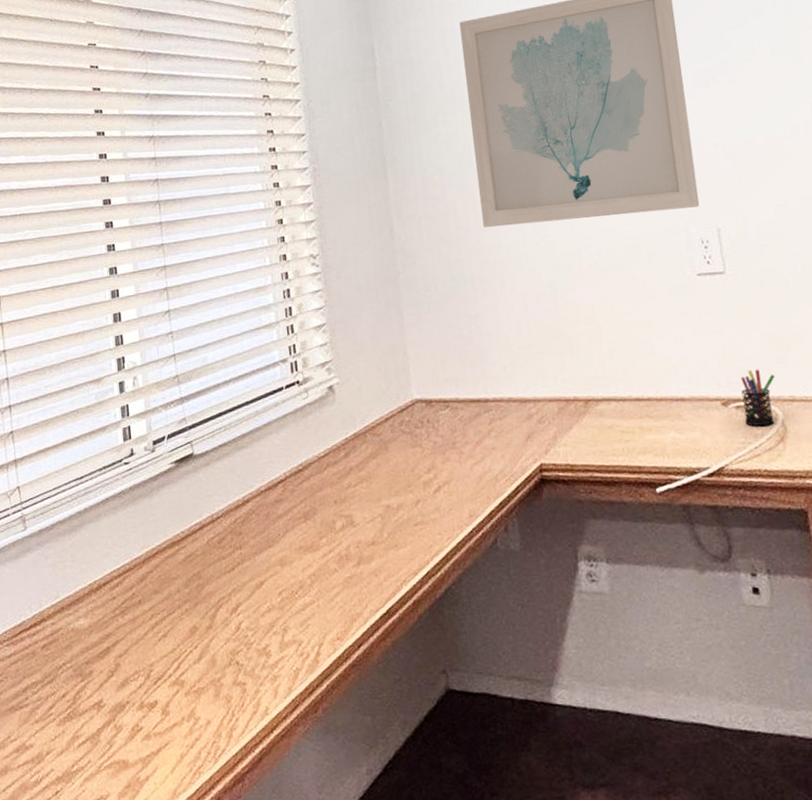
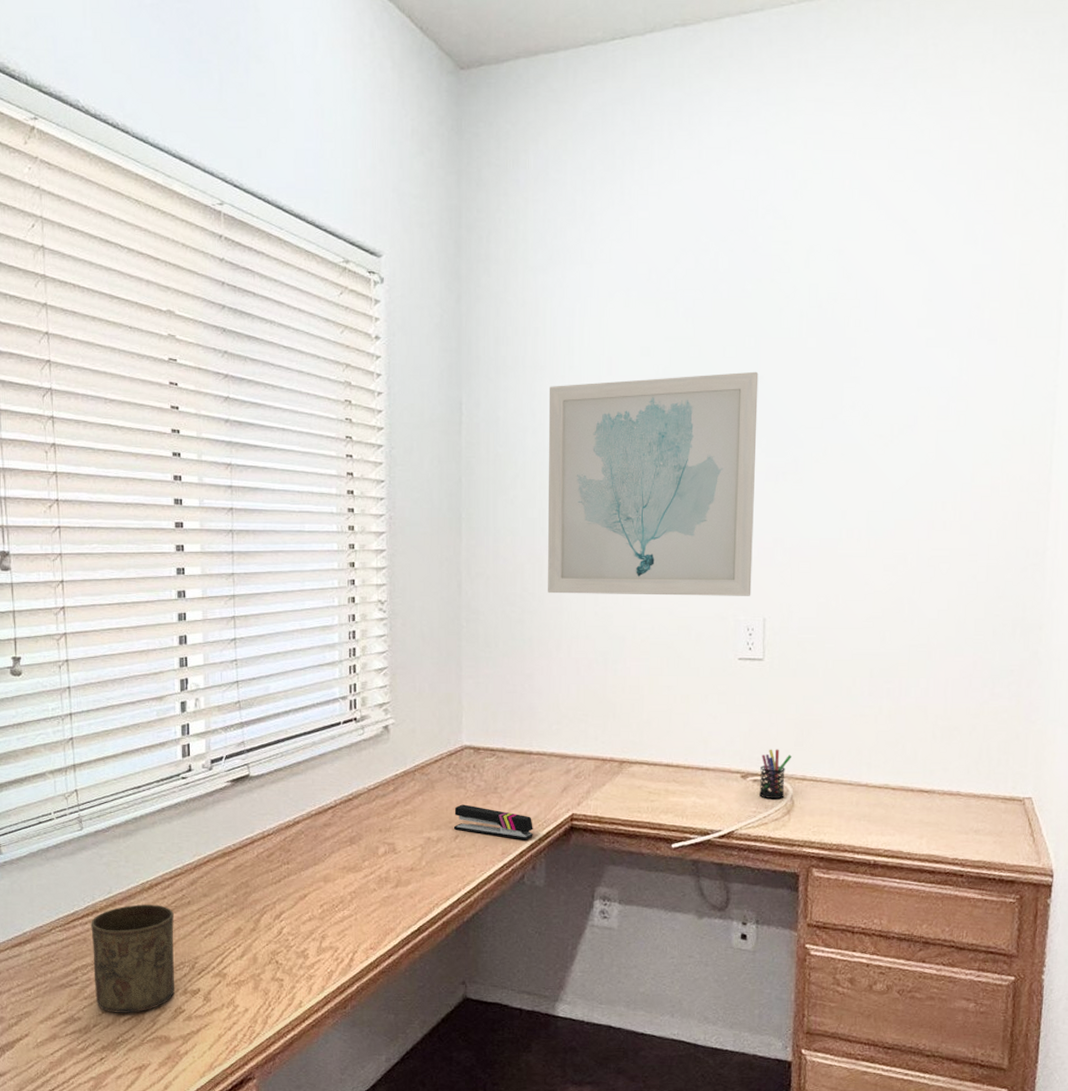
cup: none [39,607,130,737] -> present [91,904,174,1013]
stapler: none [412,464,501,499] -> present [453,804,533,840]

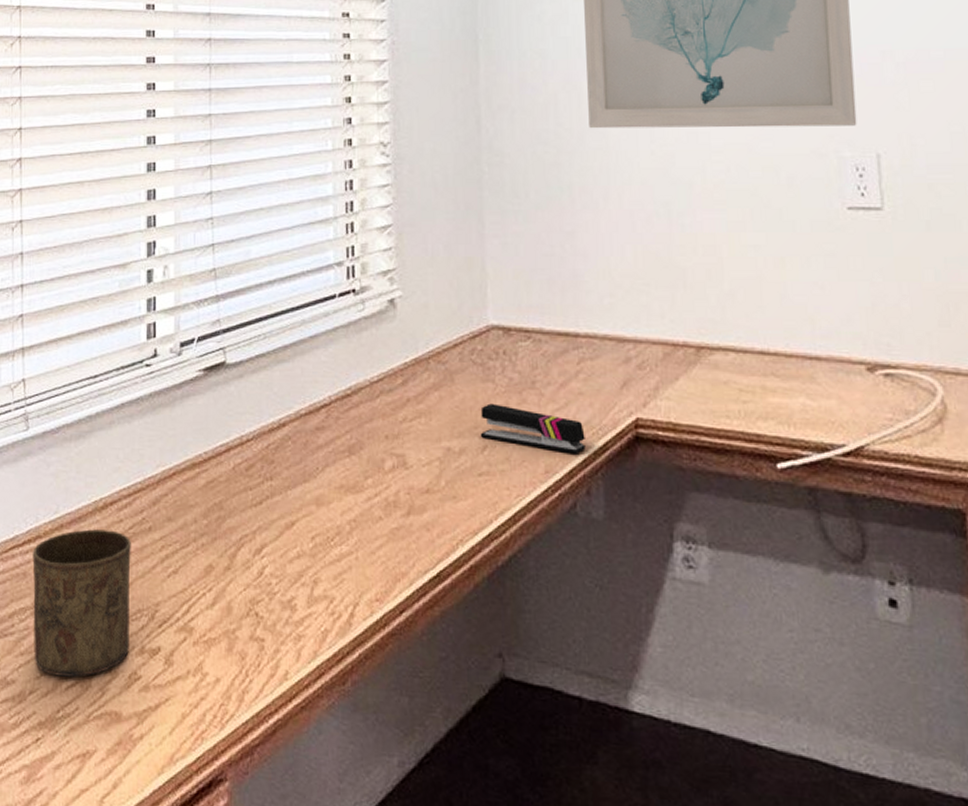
pen holder: present [759,749,792,799] -> none [893,330,936,402]

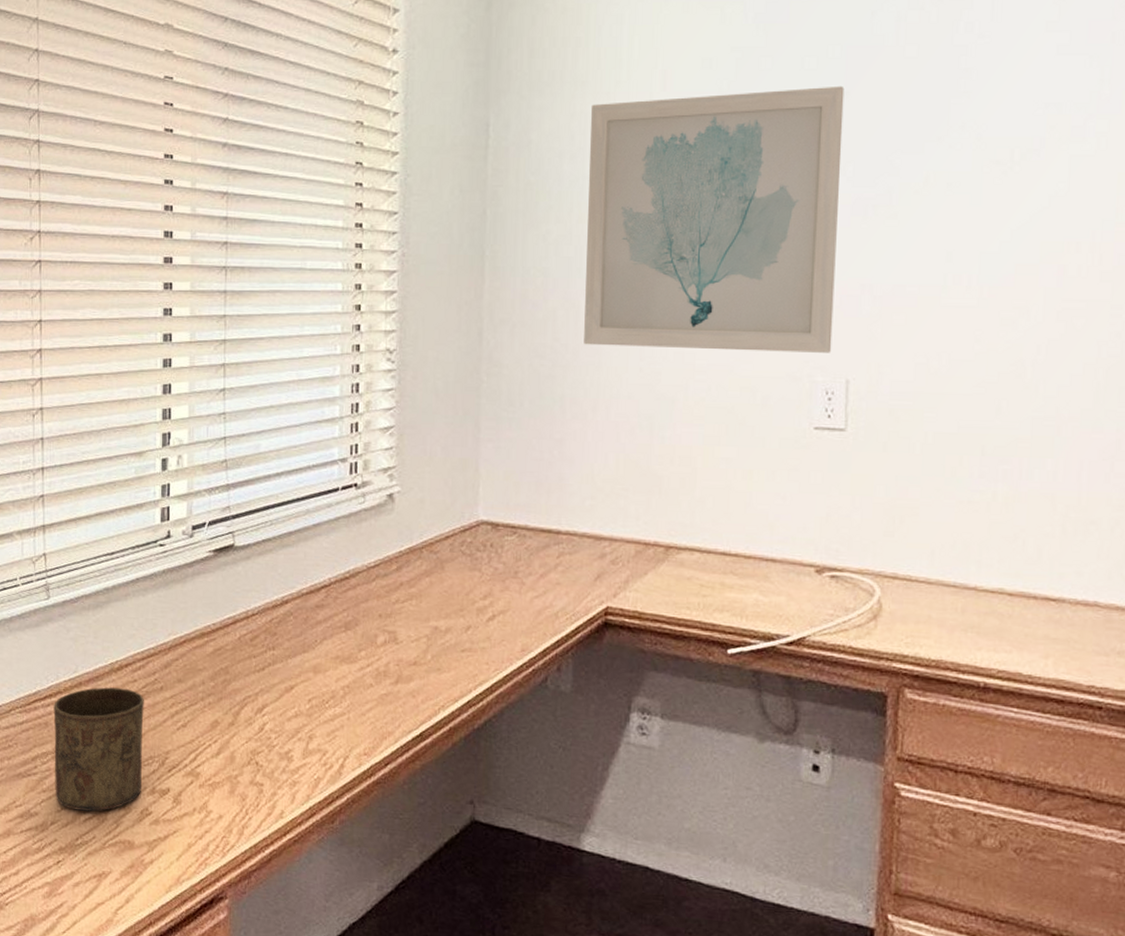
stapler: present [480,403,586,454] -> none [465,589,560,636]

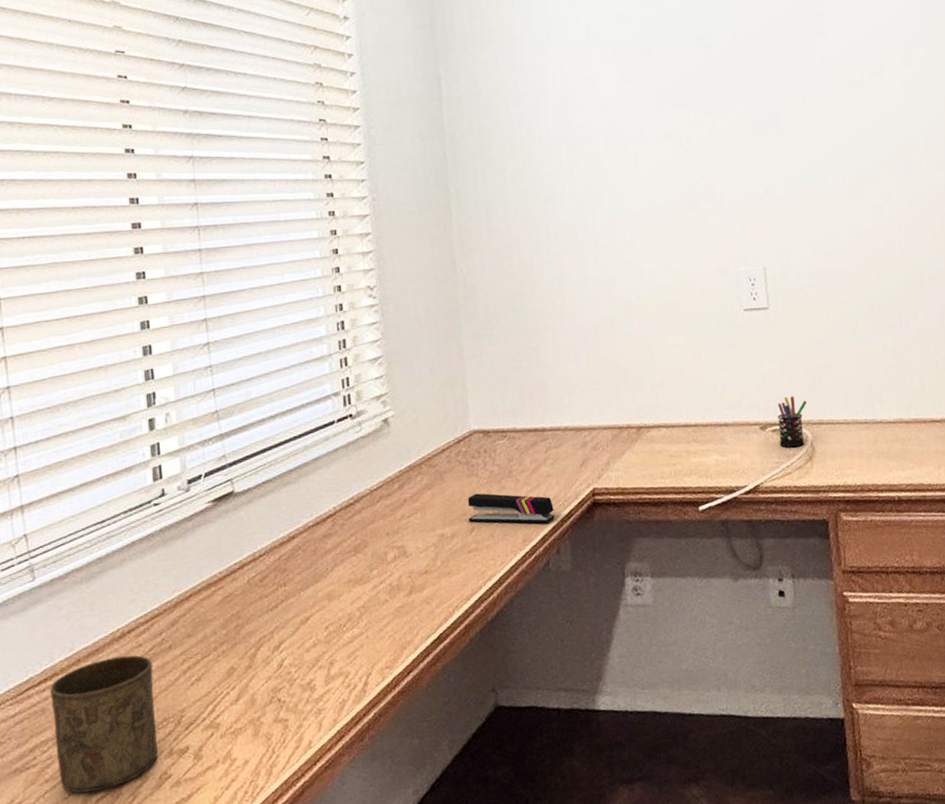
stapler: none [465,589,560,636] -> present [467,493,555,524]
wall art: present [584,85,845,353] -> none [528,31,749,263]
pen holder: none [838,539,879,601] -> present [778,396,807,448]

